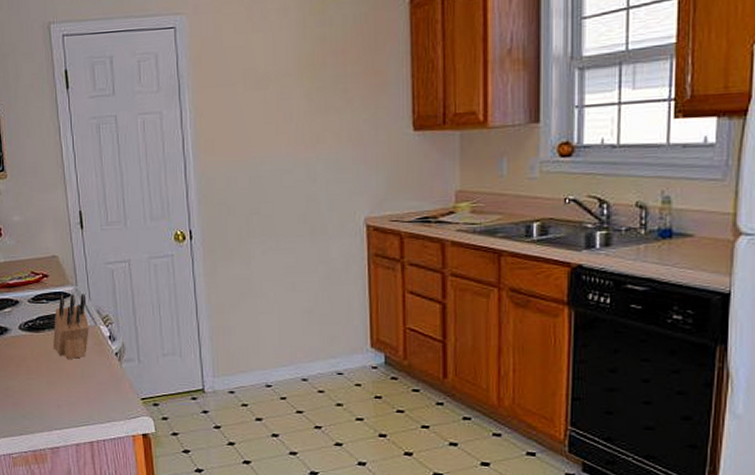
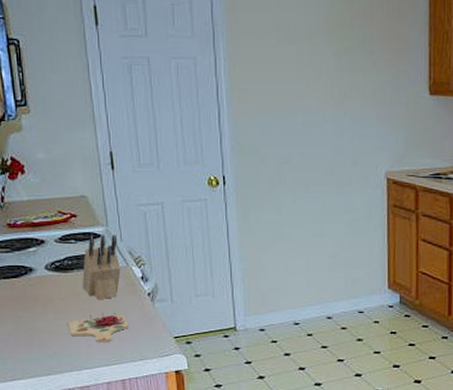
cutting board: none [39,373,98,404] -> present [68,313,130,343]

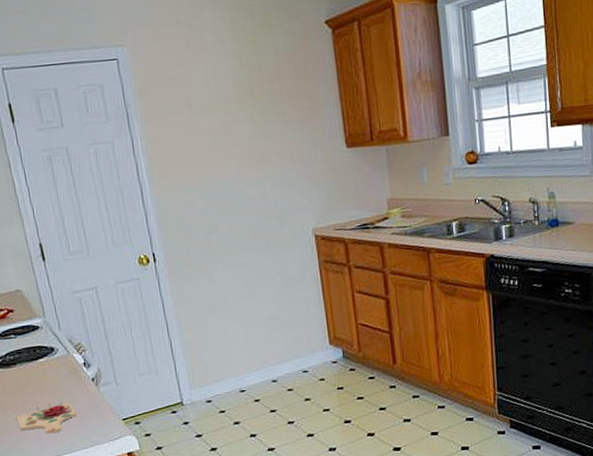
knife block: present [82,235,121,299] -> none [25,325,63,390]

